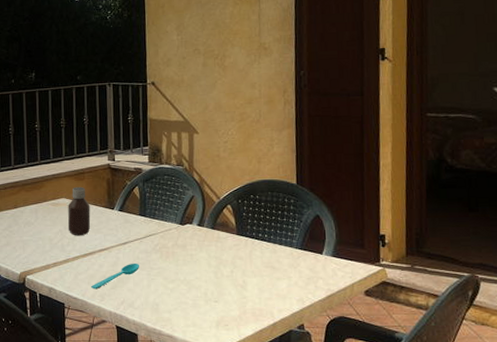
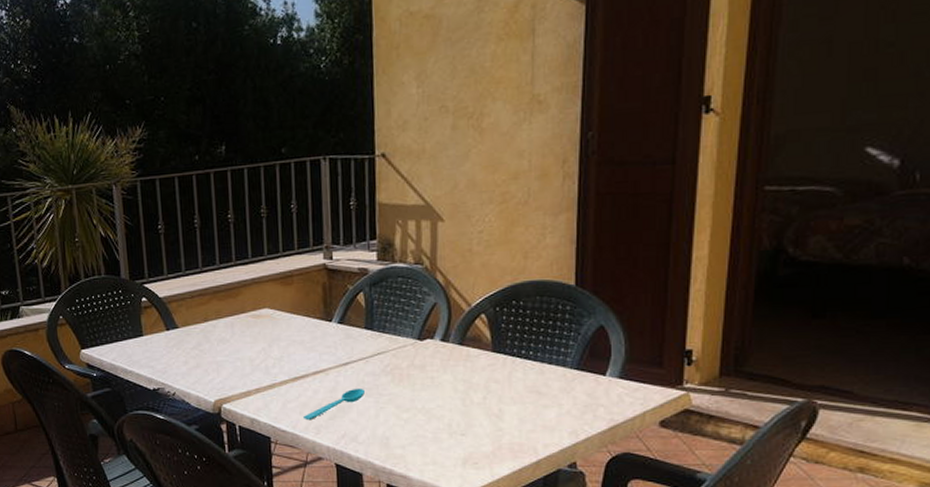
bottle: present [67,186,91,236] -> none [272,293,302,356]

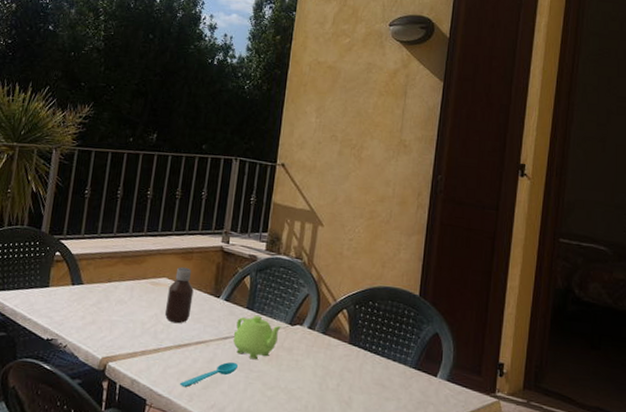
bottle: none [272,293,302,356] -> present [164,266,194,324]
teapot: none [354,334,408,383] -> present [233,315,281,360]

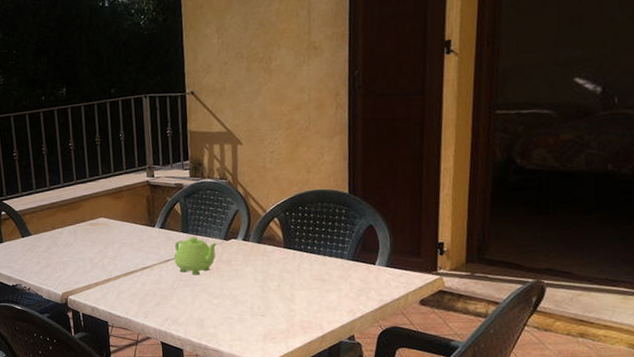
bottle: present [164,266,194,324] -> none [107,205,132,255]
spoon: present [180,361,239,388] -> none [134,280,184,307]

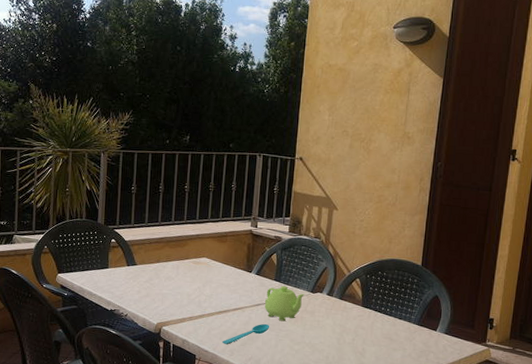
spoon: none [134,280,184,307] -> present [222,323,270,345]

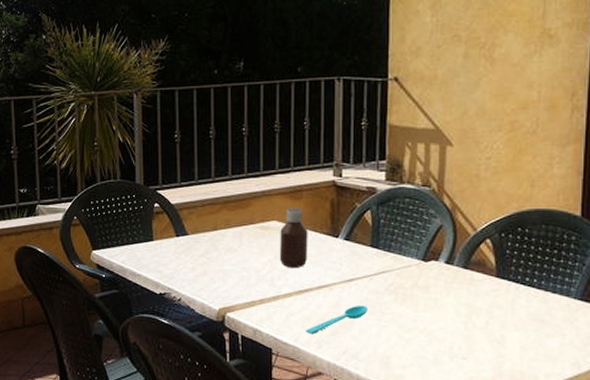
bottle: none [206,248,229,294] -> present [279,207,308,269]
teapot: present [264,285,304,322] -> none [358,253,413,301]

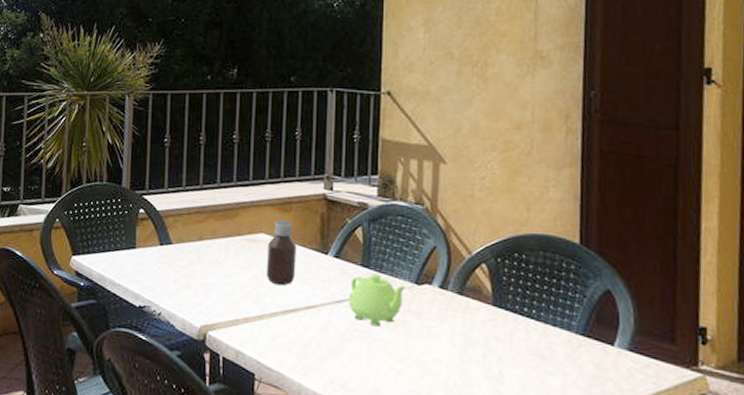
spoon: present [306,305,369,335] -> none [291,329,358,360]
teapot: none [358,253,413,301] -> present [348,273,405,327]

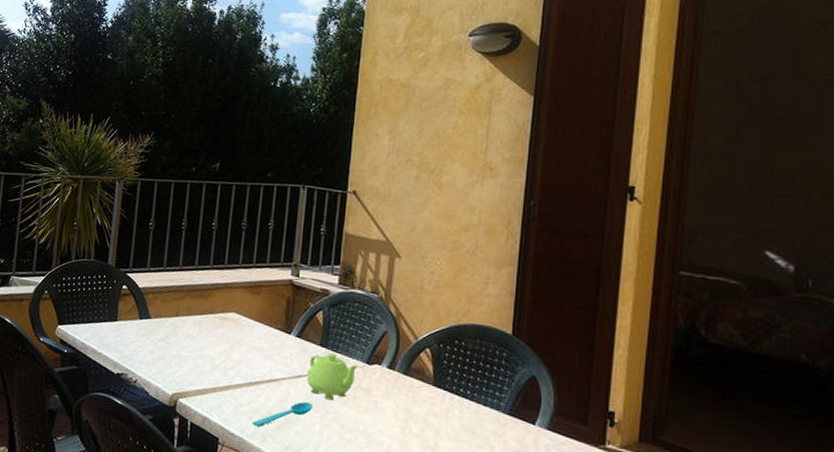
bottle: present [265,219,297,286] -> none [234,301,264,360]
spoon: none [291,329,358,360] -> present [253,401,314,427]

